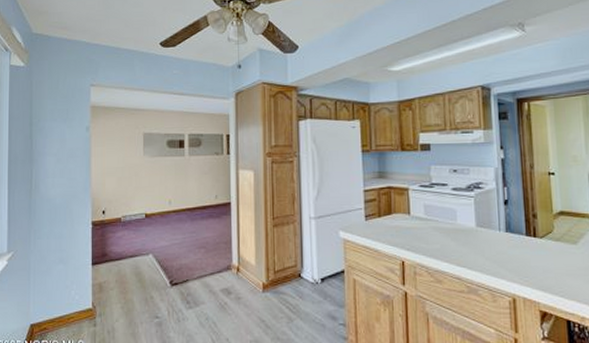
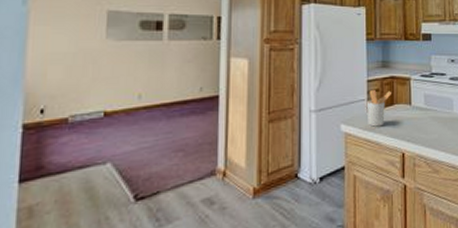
utensil holder: none [364,198,390,235] -> present [366,89,393,127]

